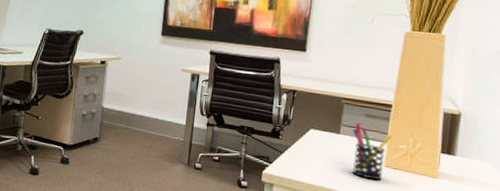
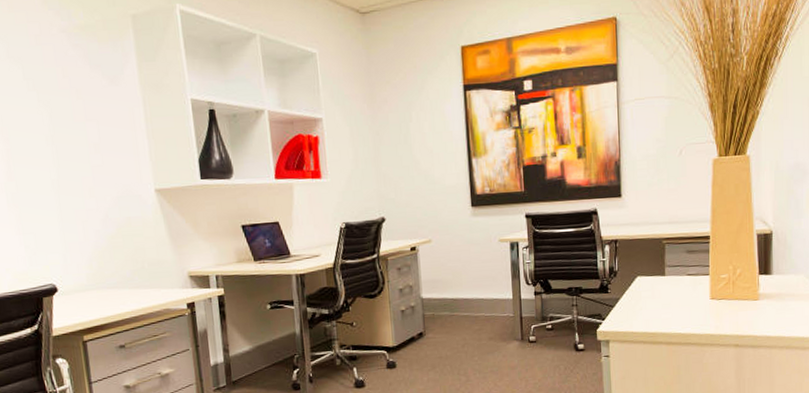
pen holder: present [352,123,393,180] -> none [677,261,714,315]

